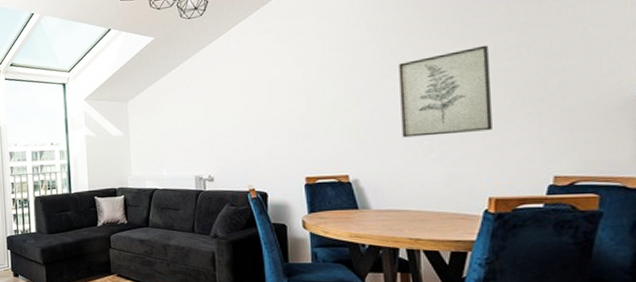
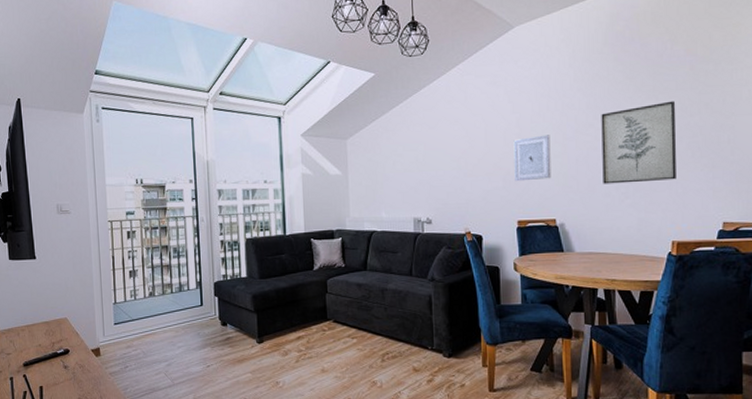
wall art: none [299,88,343,138] -> present [513,135,551,182]

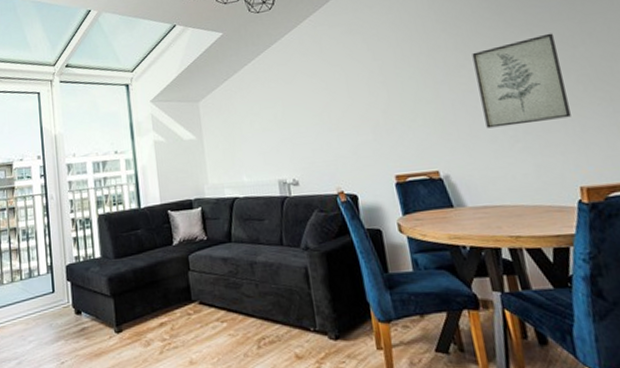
wall art: present [513,135,551,182] -> none [379,80,427,133]

